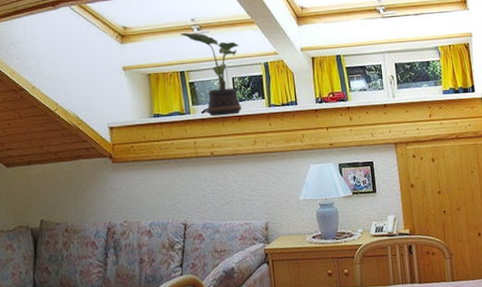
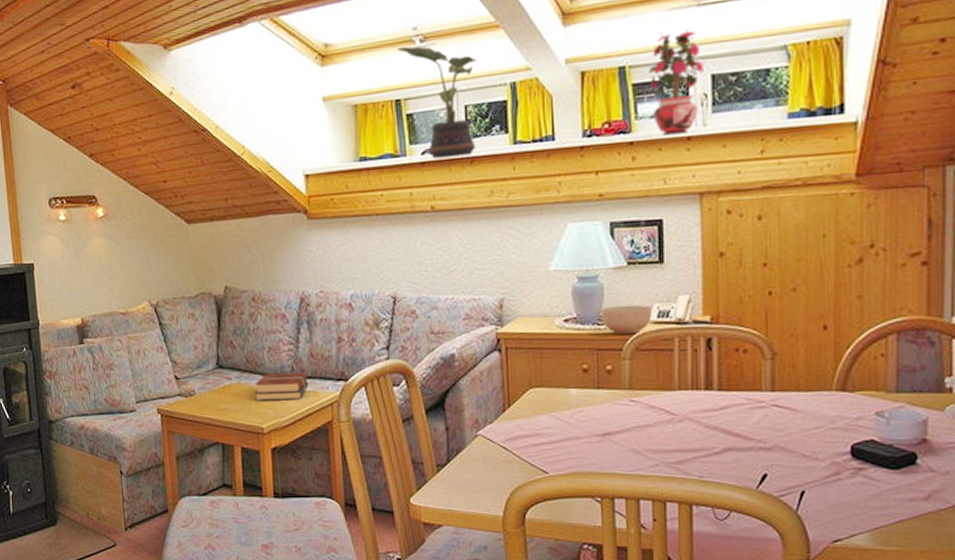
bowl: none [337,223,372,246] -> present [600,305,653,335]
potted flower: none [355,33,390,104] -> present [647,29,705,137]

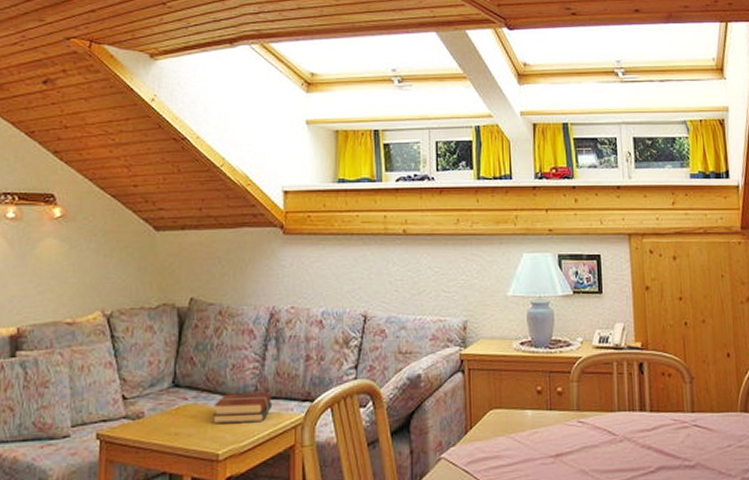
potted plant: present [396,46,476,159] -> none [377,84,446,186]
bowl: present [600,305,653,335] -> none [551,330,595,359]
potted flower: present [647,29,705,137] -> none [585,99,628,184]

